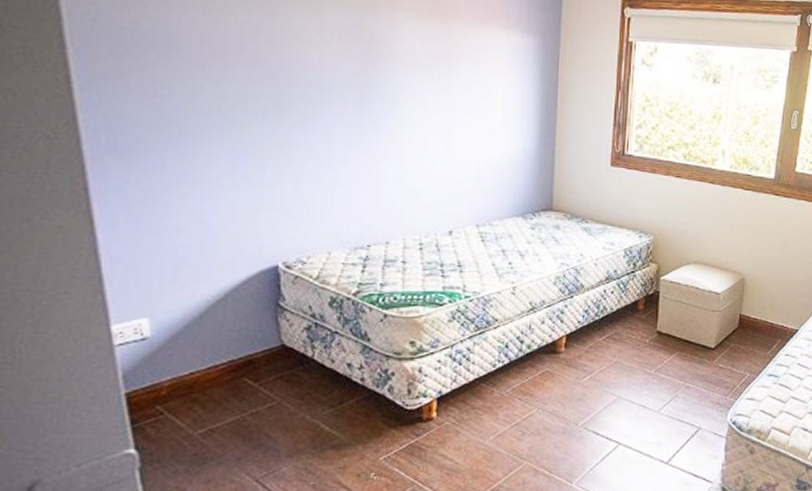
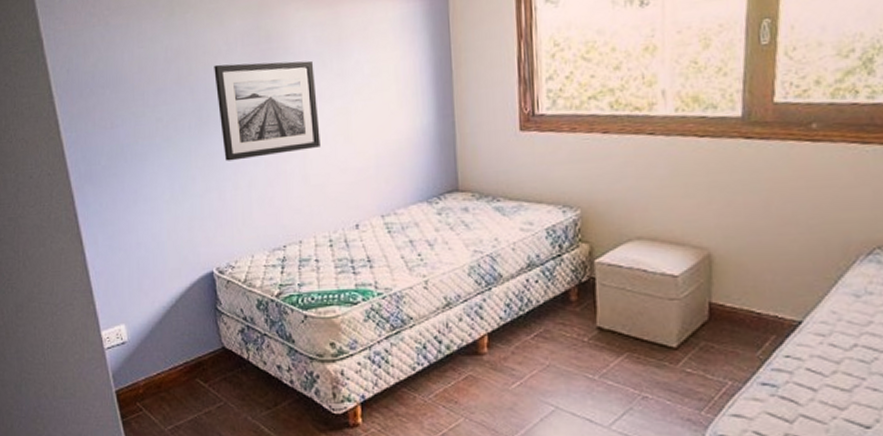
wall art: none [302,53,421,155] -> present [214,60,321,161]

